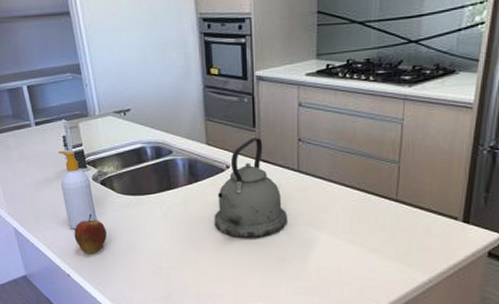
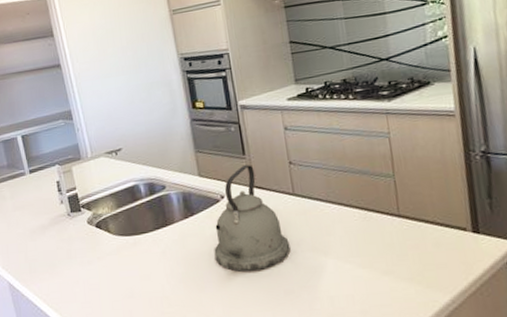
soap bottle: present [58,150,97,229] -> none [53,196,94,279]
apple: present [74,213,107,254] -> none [70,259,105,305]

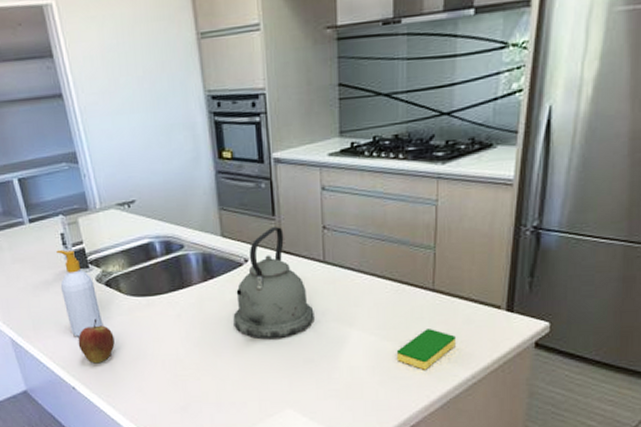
soap bottle: none [53,196,94,279] -> present [56,249,103,337]
apple: none [70,259,105,305] -> present [78,318,115,364]
dish sponge: none [373,254,430,297] -> present [396,329,455,370]

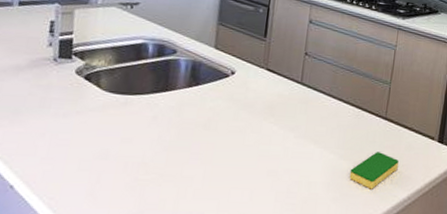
soap bottle: present [56,249,103,337] -> none [29,36,73,129]
apple: present [78,318,115,364] -> none [33,111,79,161]
kettle: present [233,227,314,340] -> none [208,47,285,150]

